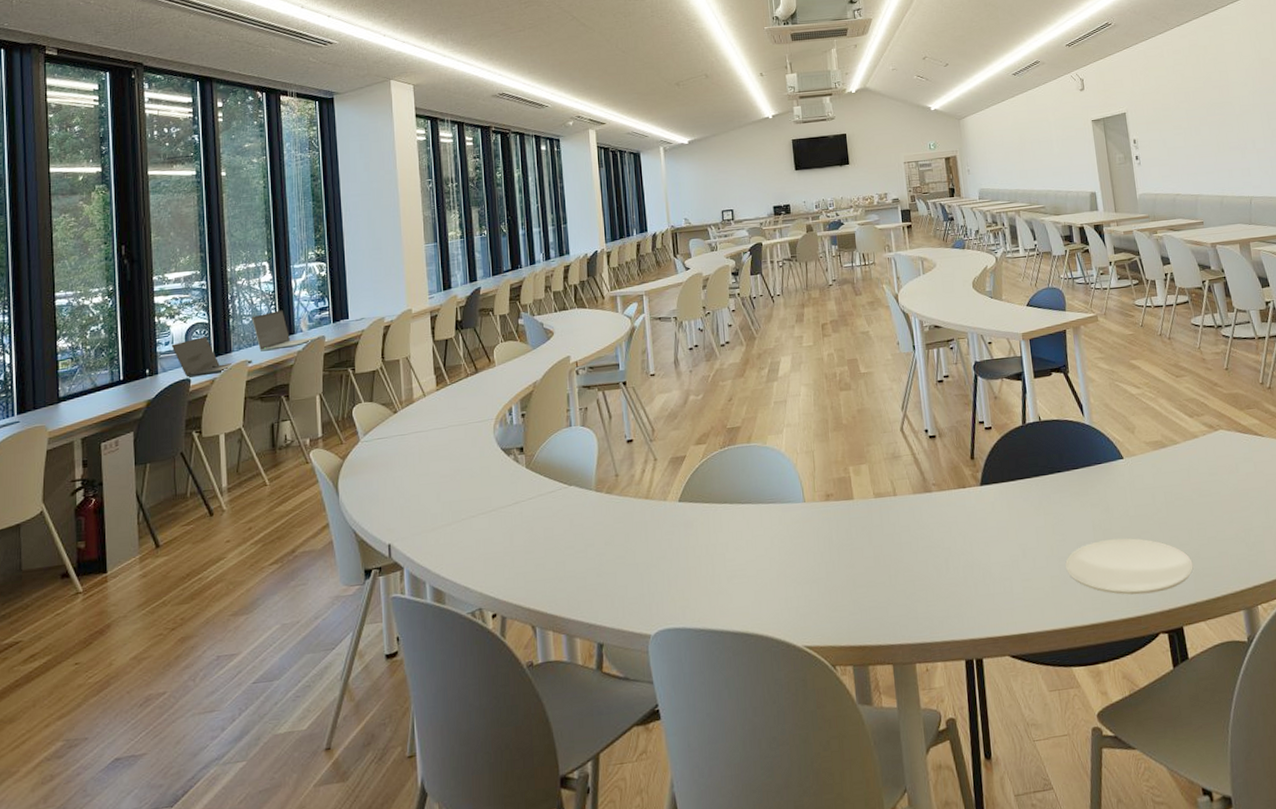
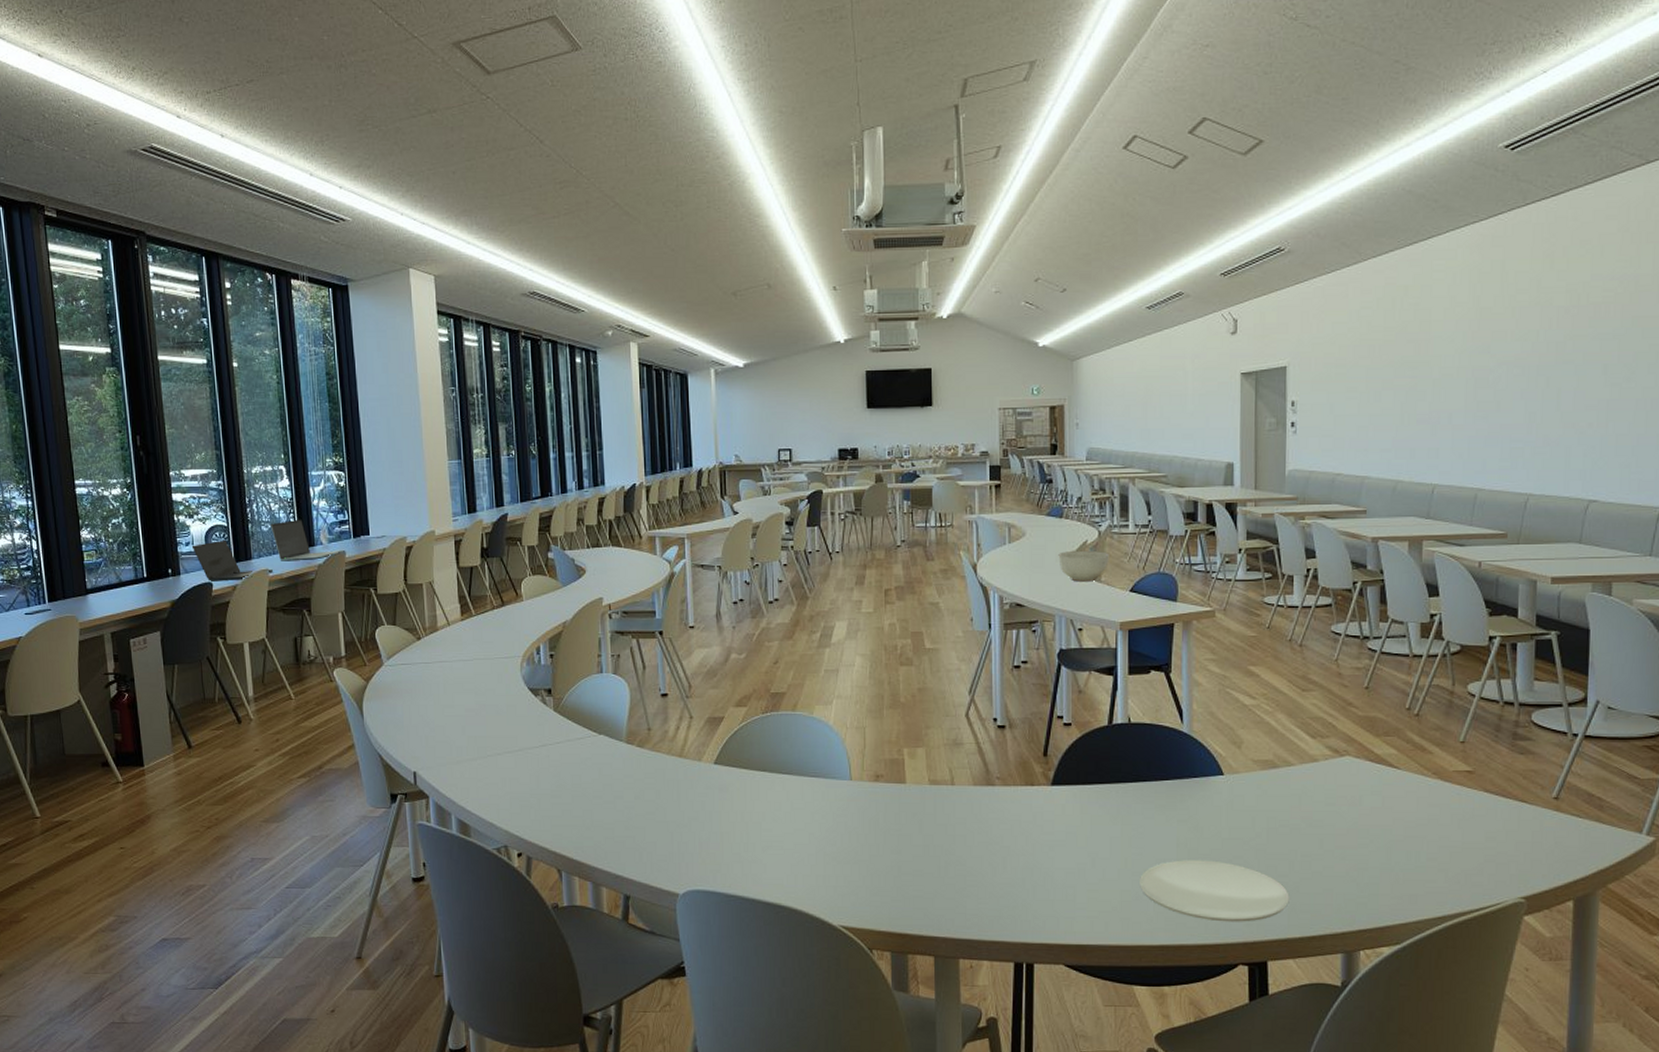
bowl: none [965,274,1007,302] -> present [1058,550,1109,582]

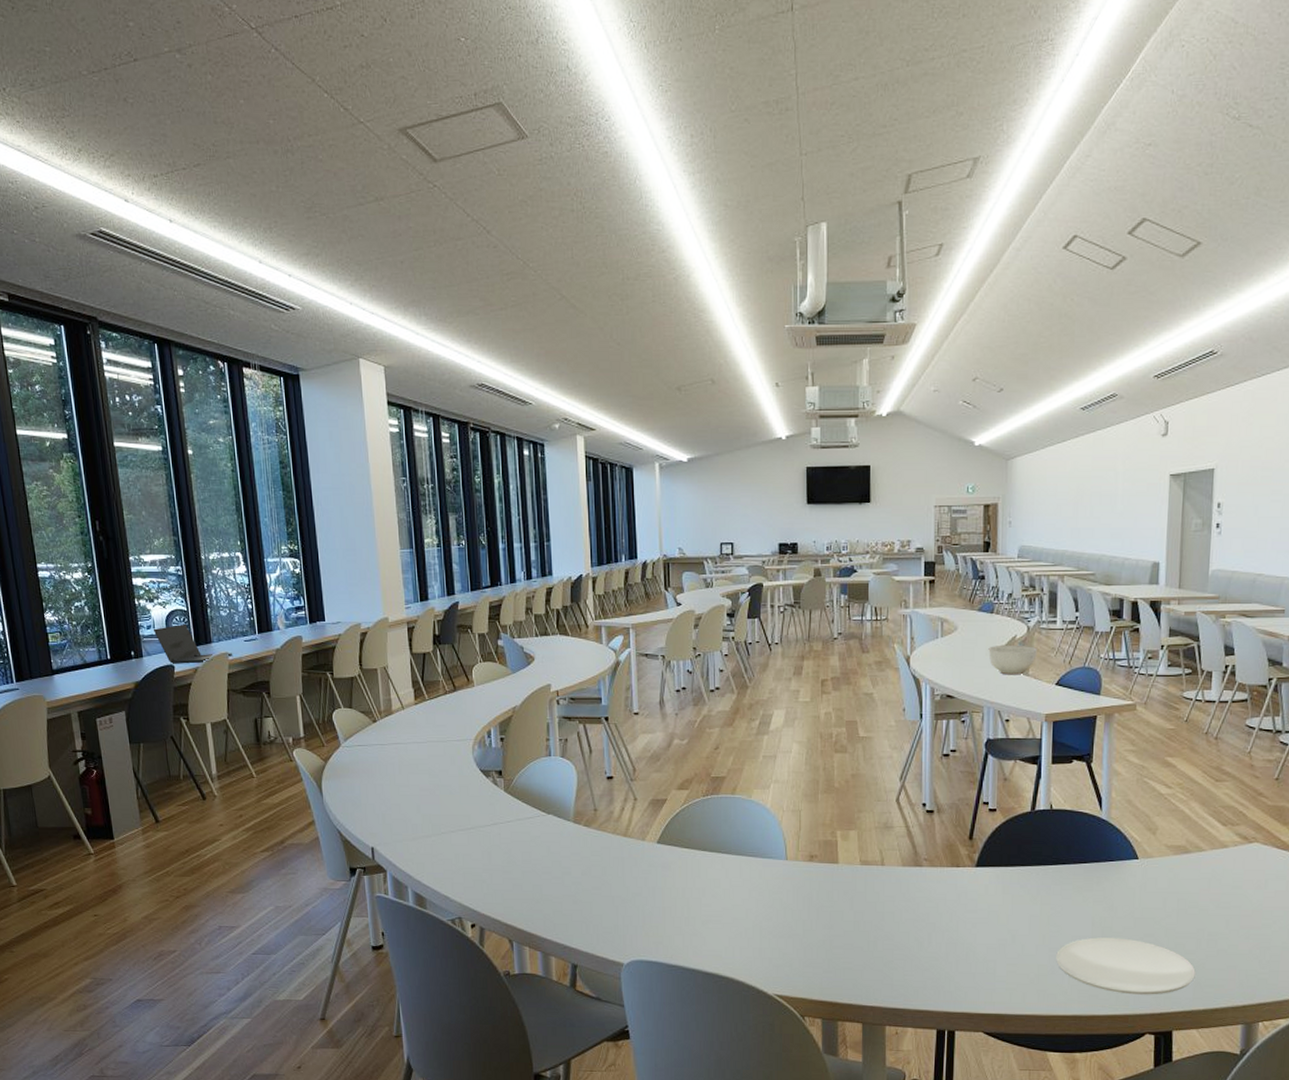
laptop: present [270,519,345,561] -> none [229,604,301,645]

